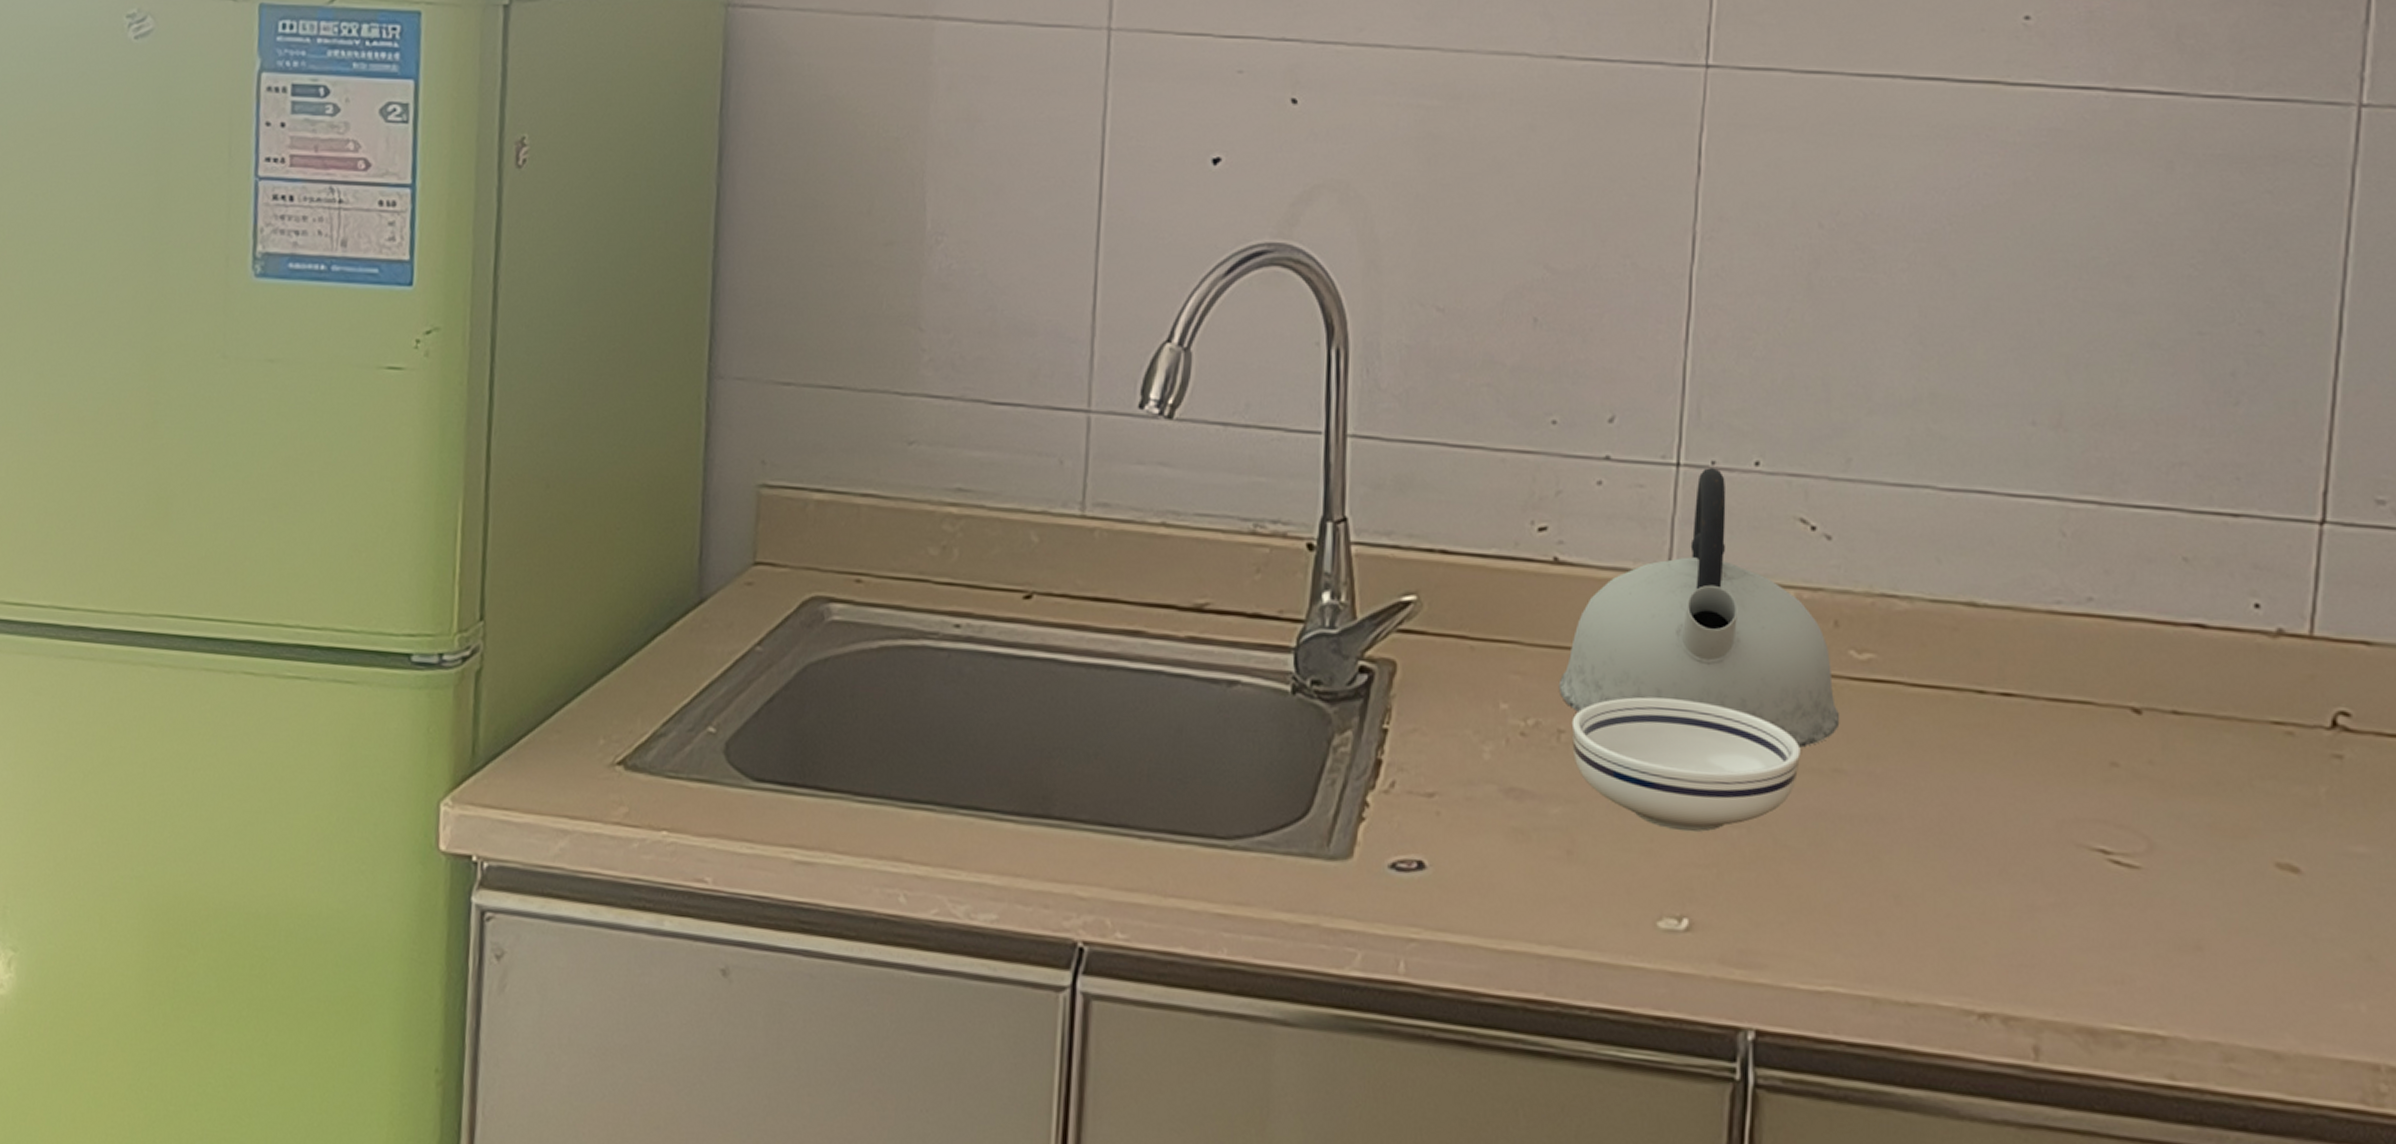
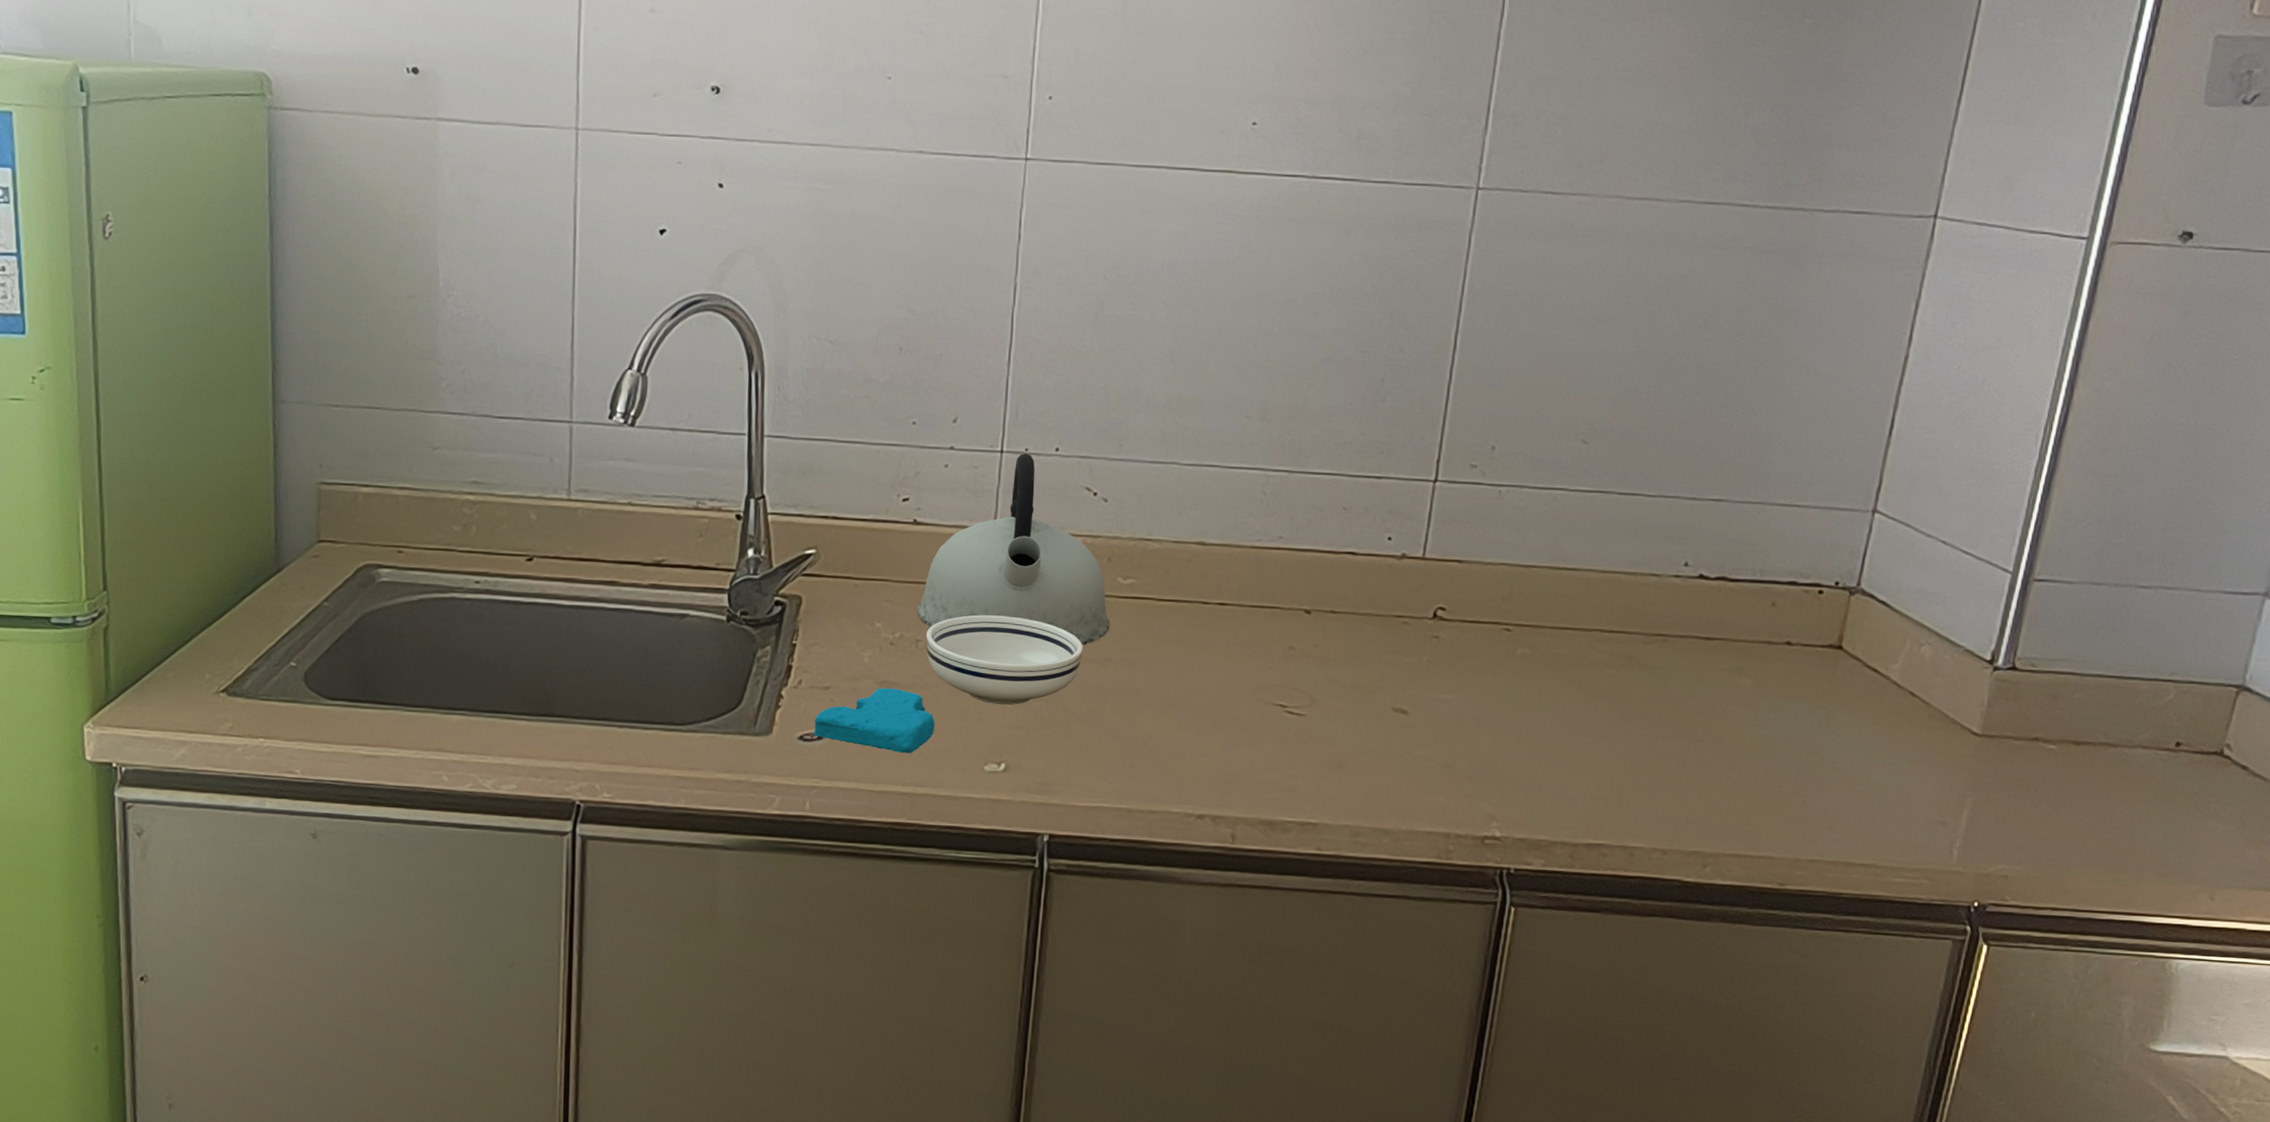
sponge: none [1412,797,1586,896] -> present [814,687,936,753]

